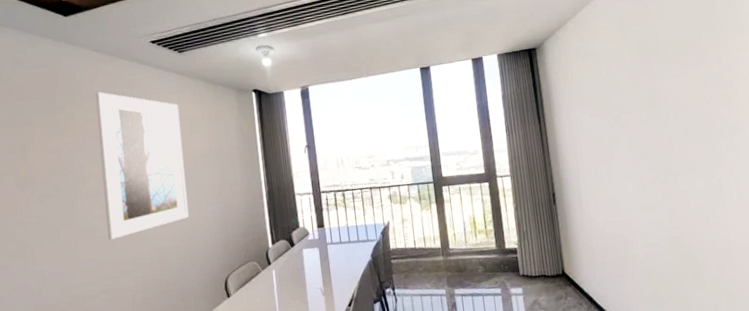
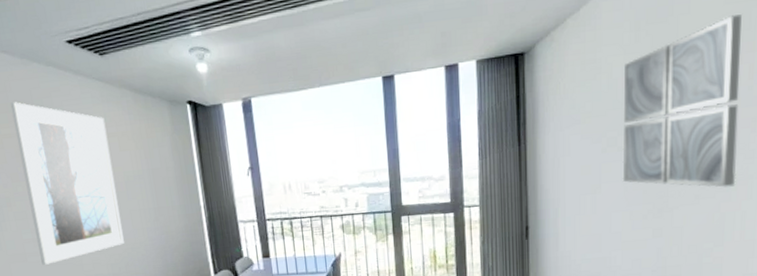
wall art: none [618,18,725,156] -> present [622,14,742,187]

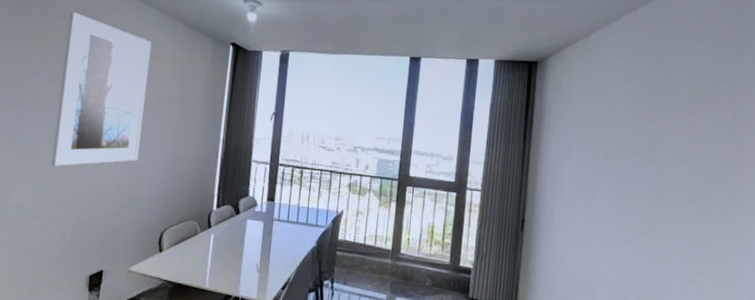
wall art: present [622,14,742,187] -> none [615,67,727,219]

